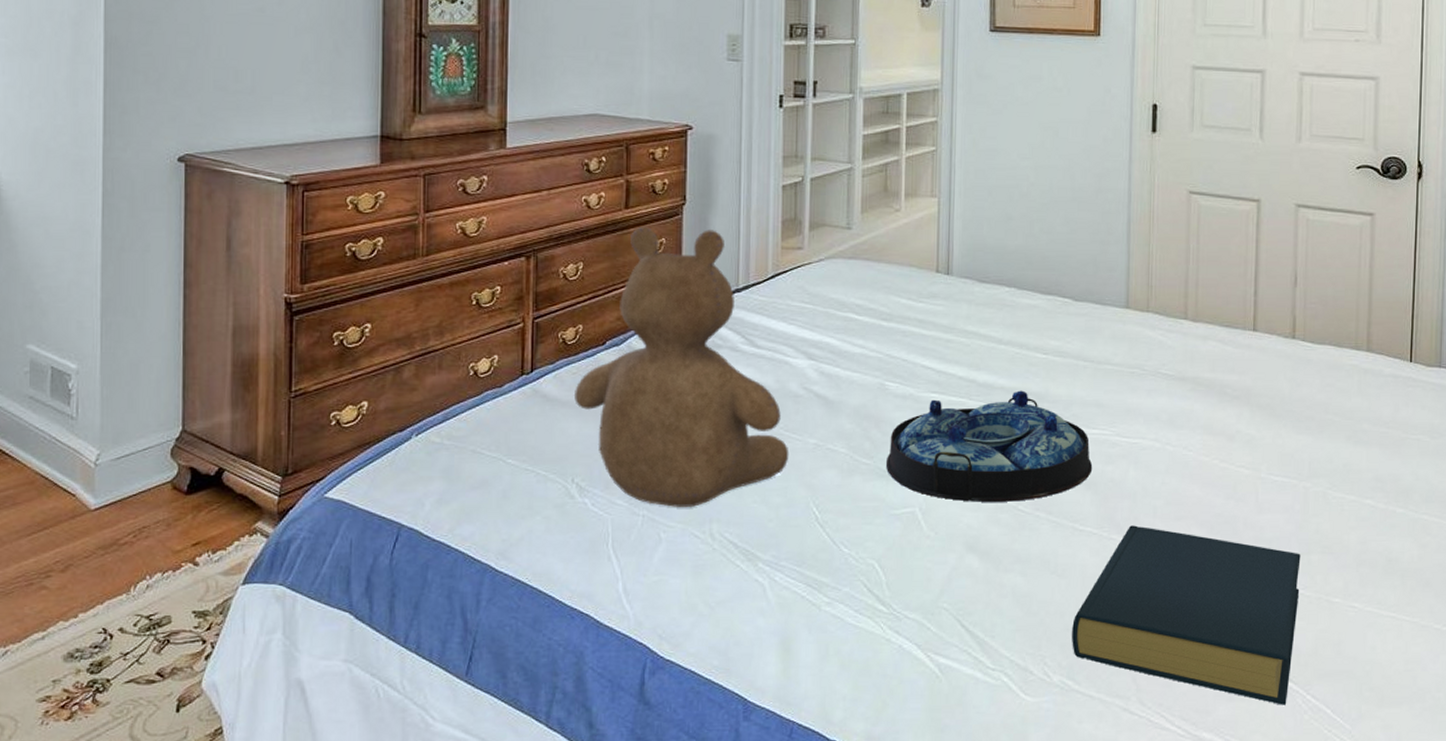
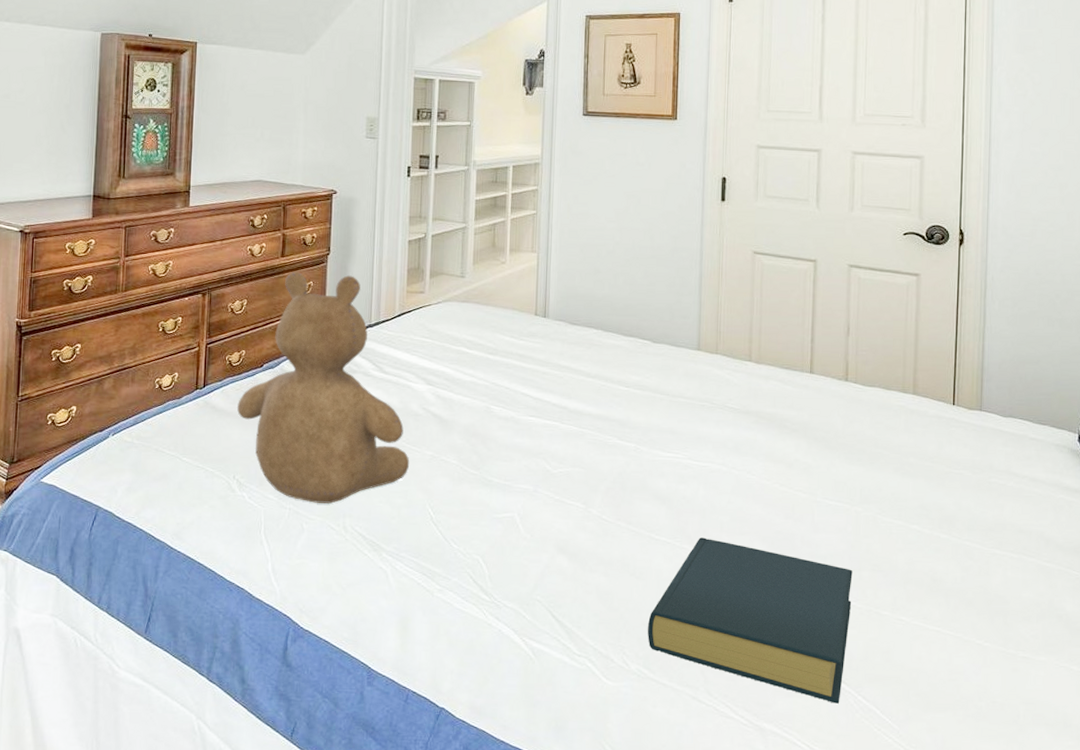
serving tray: present [885,390,1093,502] -> none [490,417,667,512]

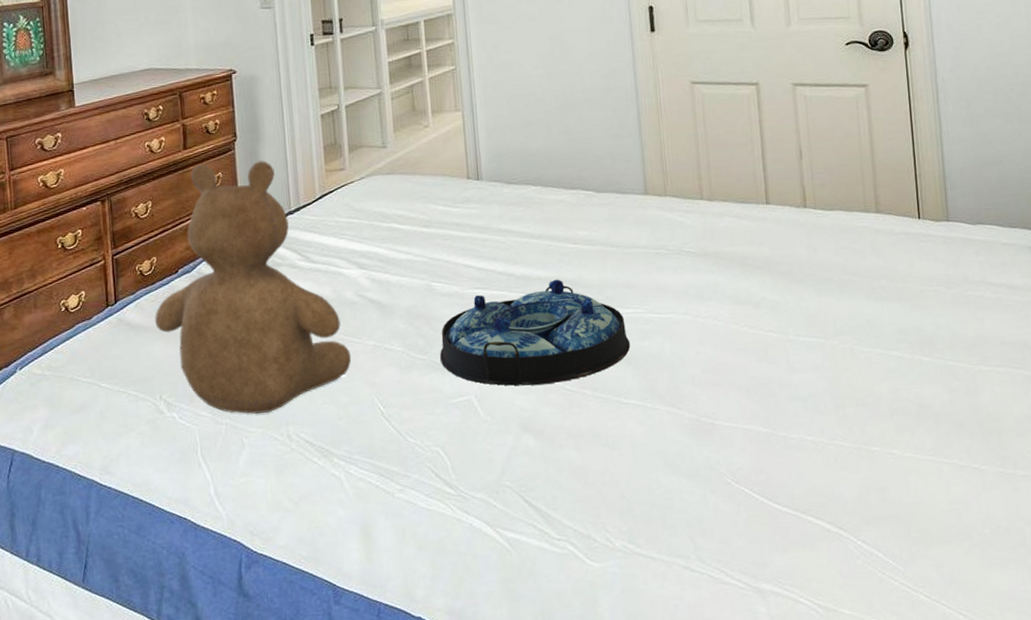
serving tray: none [490,417,667,512] -> present [439,279,631,386]
hardback book: present [648,537,853,704] -> none [628,394,840,552]

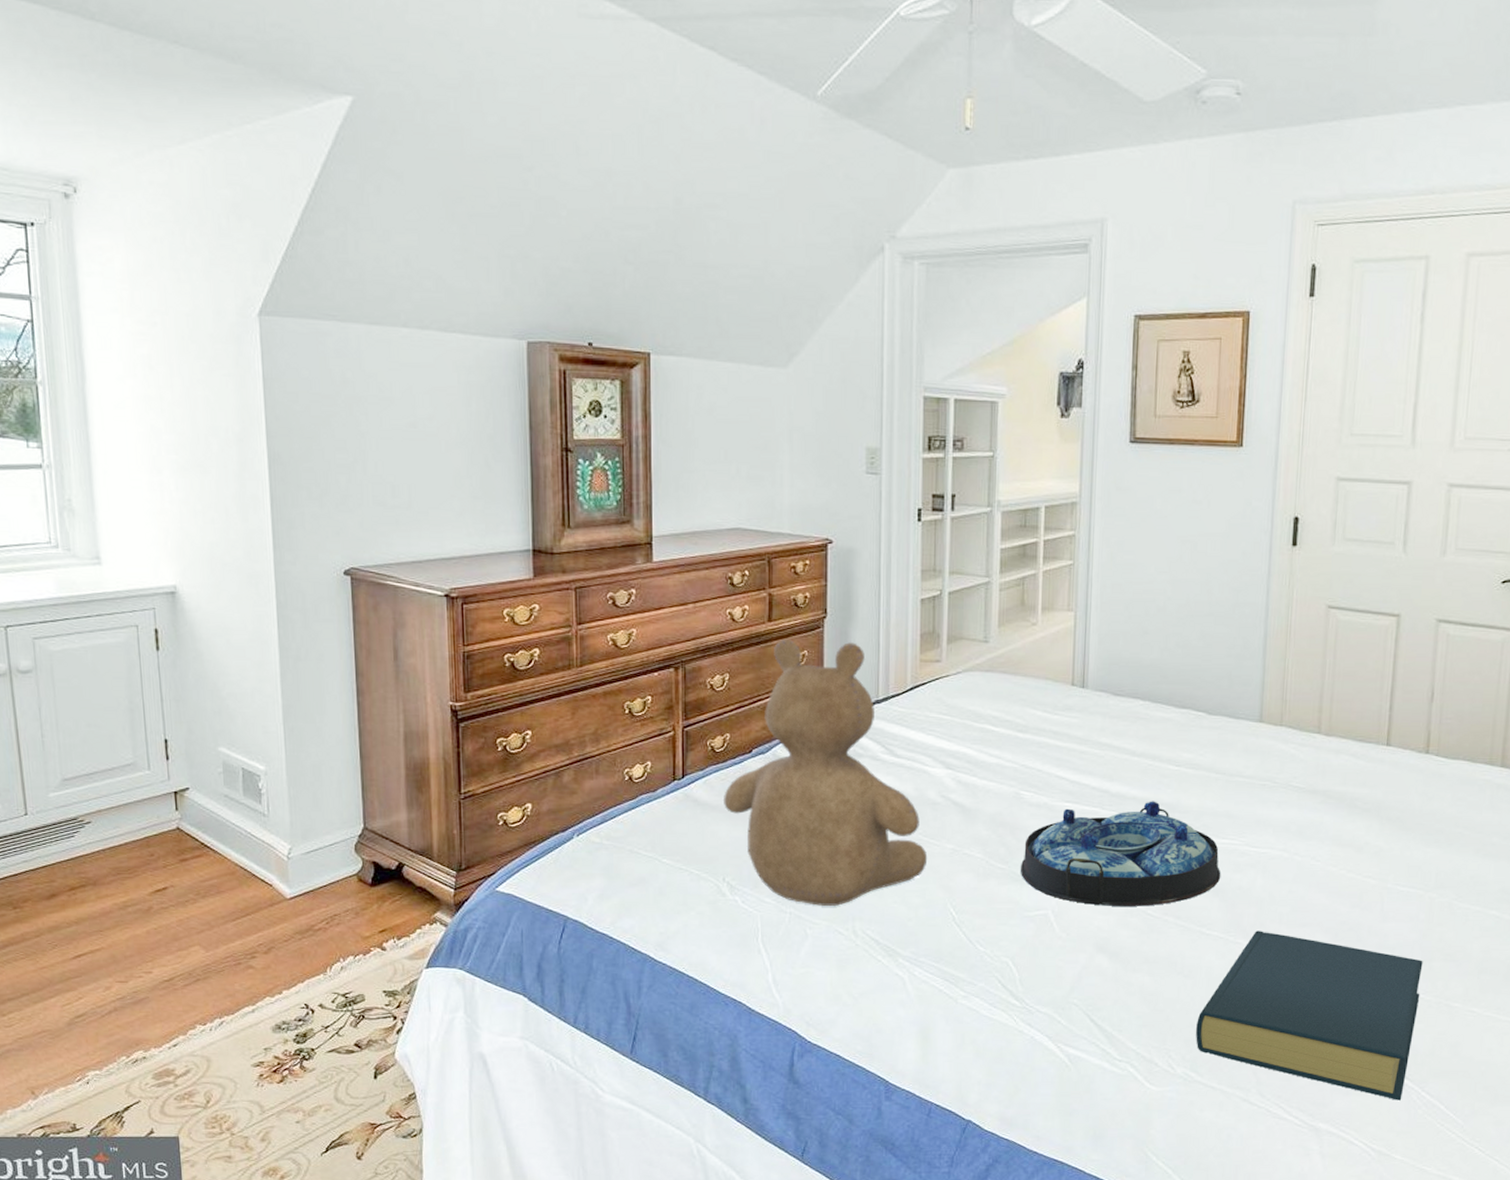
hardback book: none [628,394,840,552] -> present [1196,931,1423,1100]

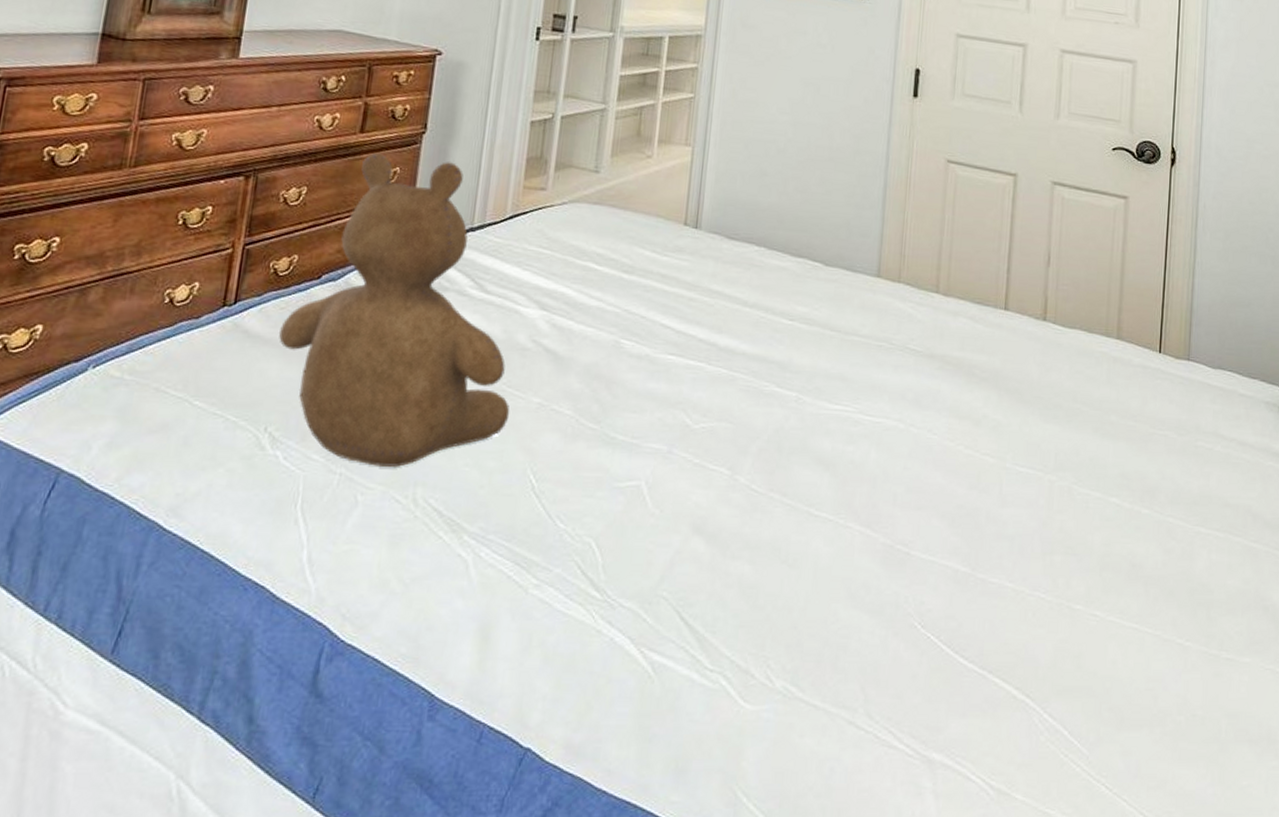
serving tray: present [1020,801,1221,906] -> none [613,358,833,480]
hardback book: present [1196,931,1423,1100] -> none [798,513,1043,724]

